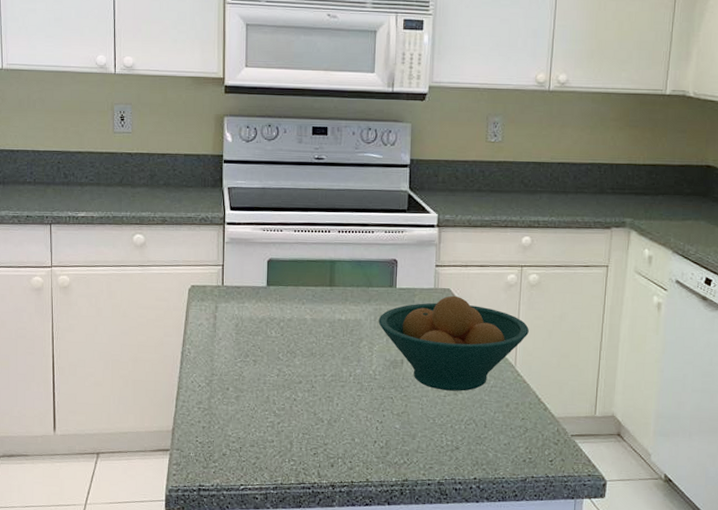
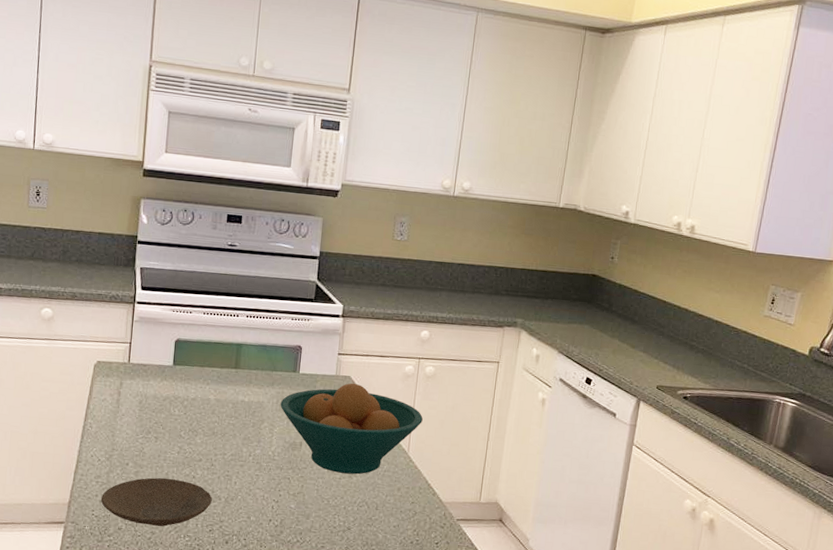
plate: none [203,401,315,451] -> present [100,477,212,527]

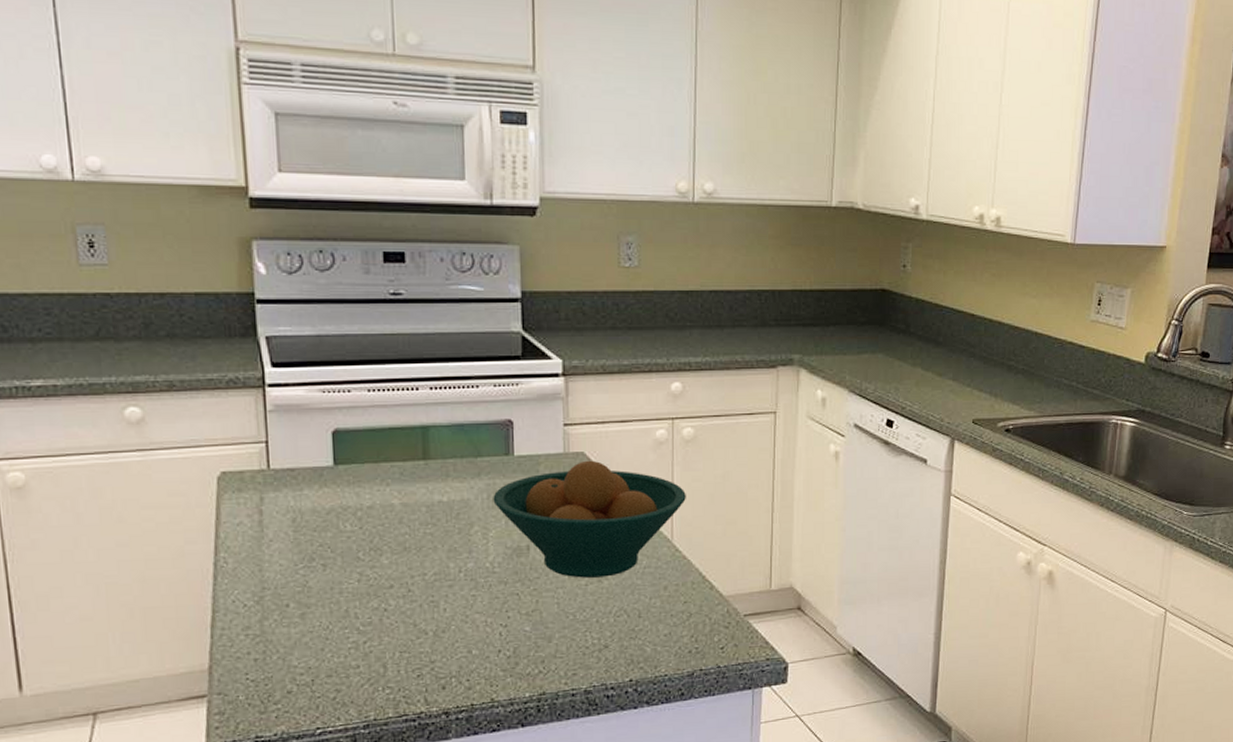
plate: present [100,477,212,527] -> none [255,616,415,682]

